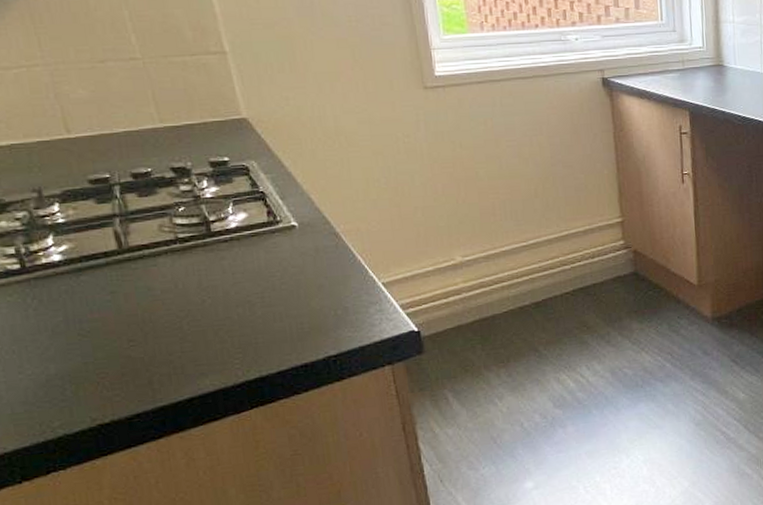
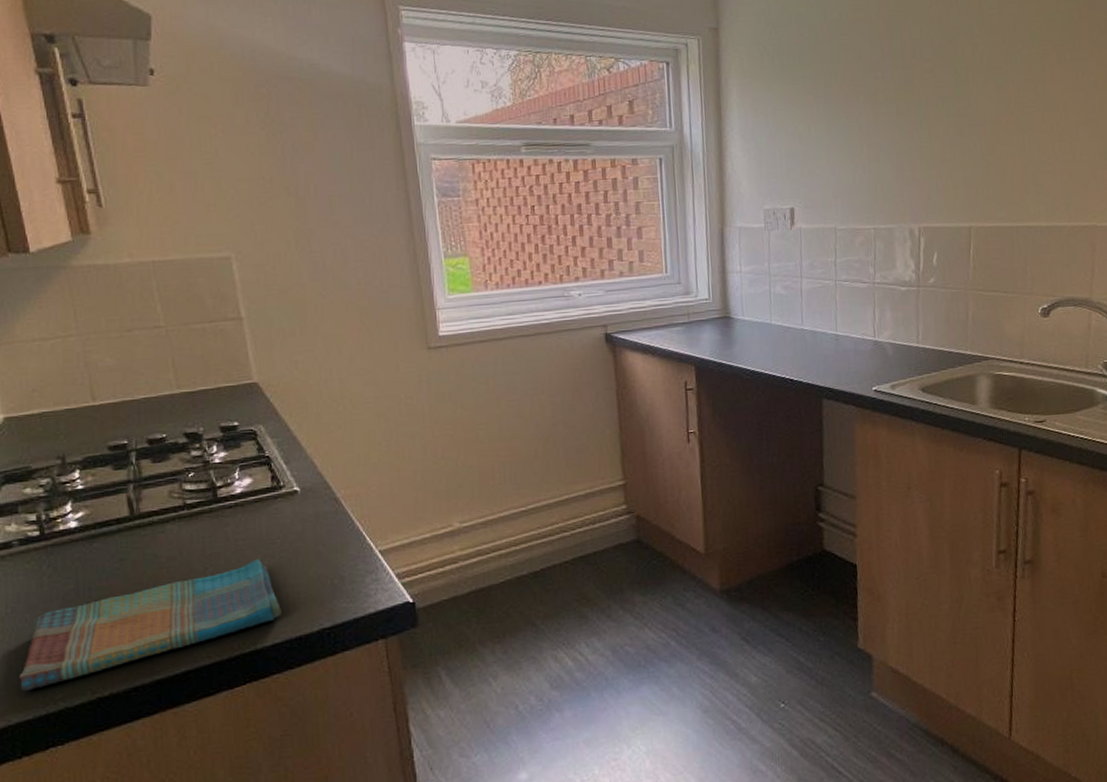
dish towel: none [11,291,285,420] -> present [19,559,282,691]

